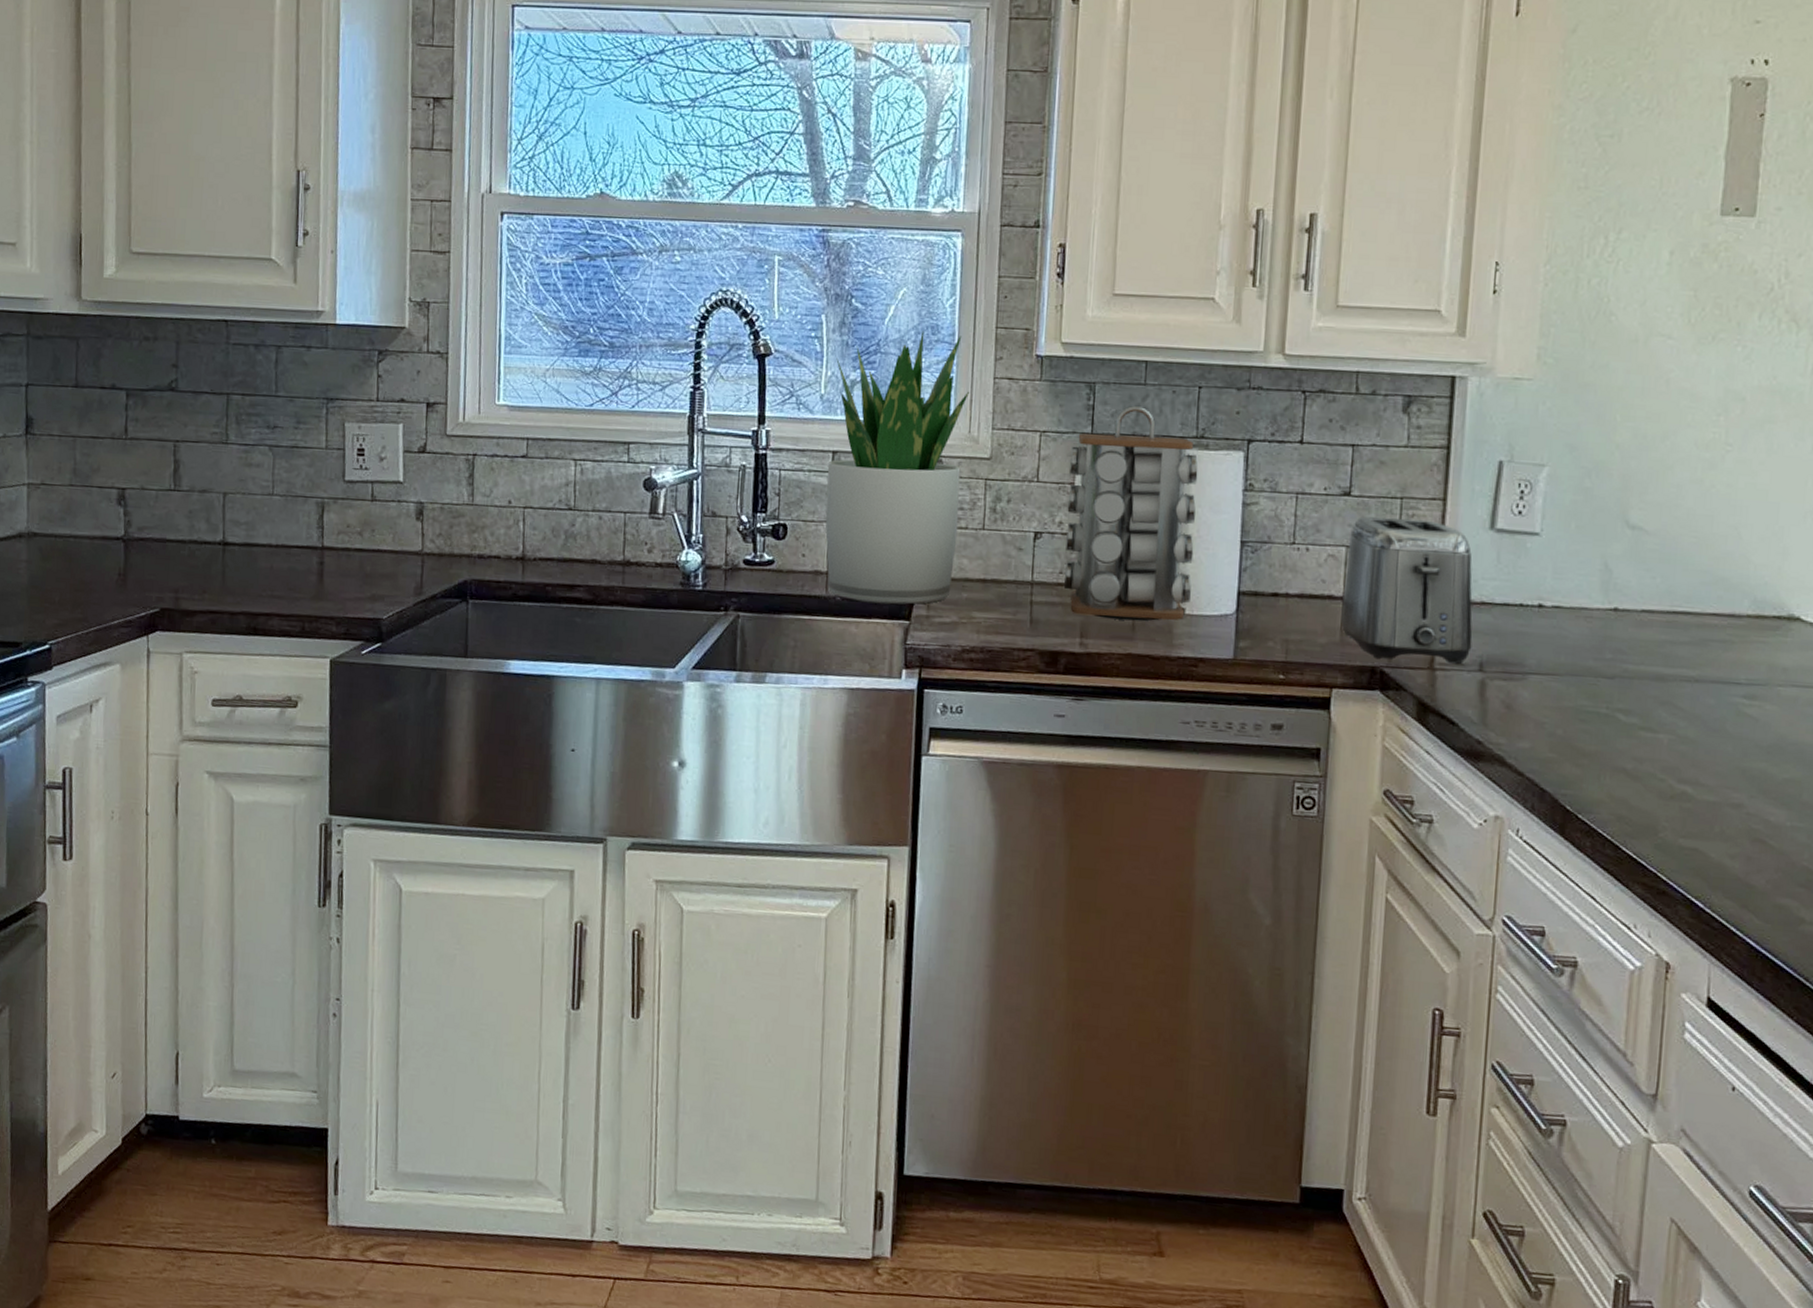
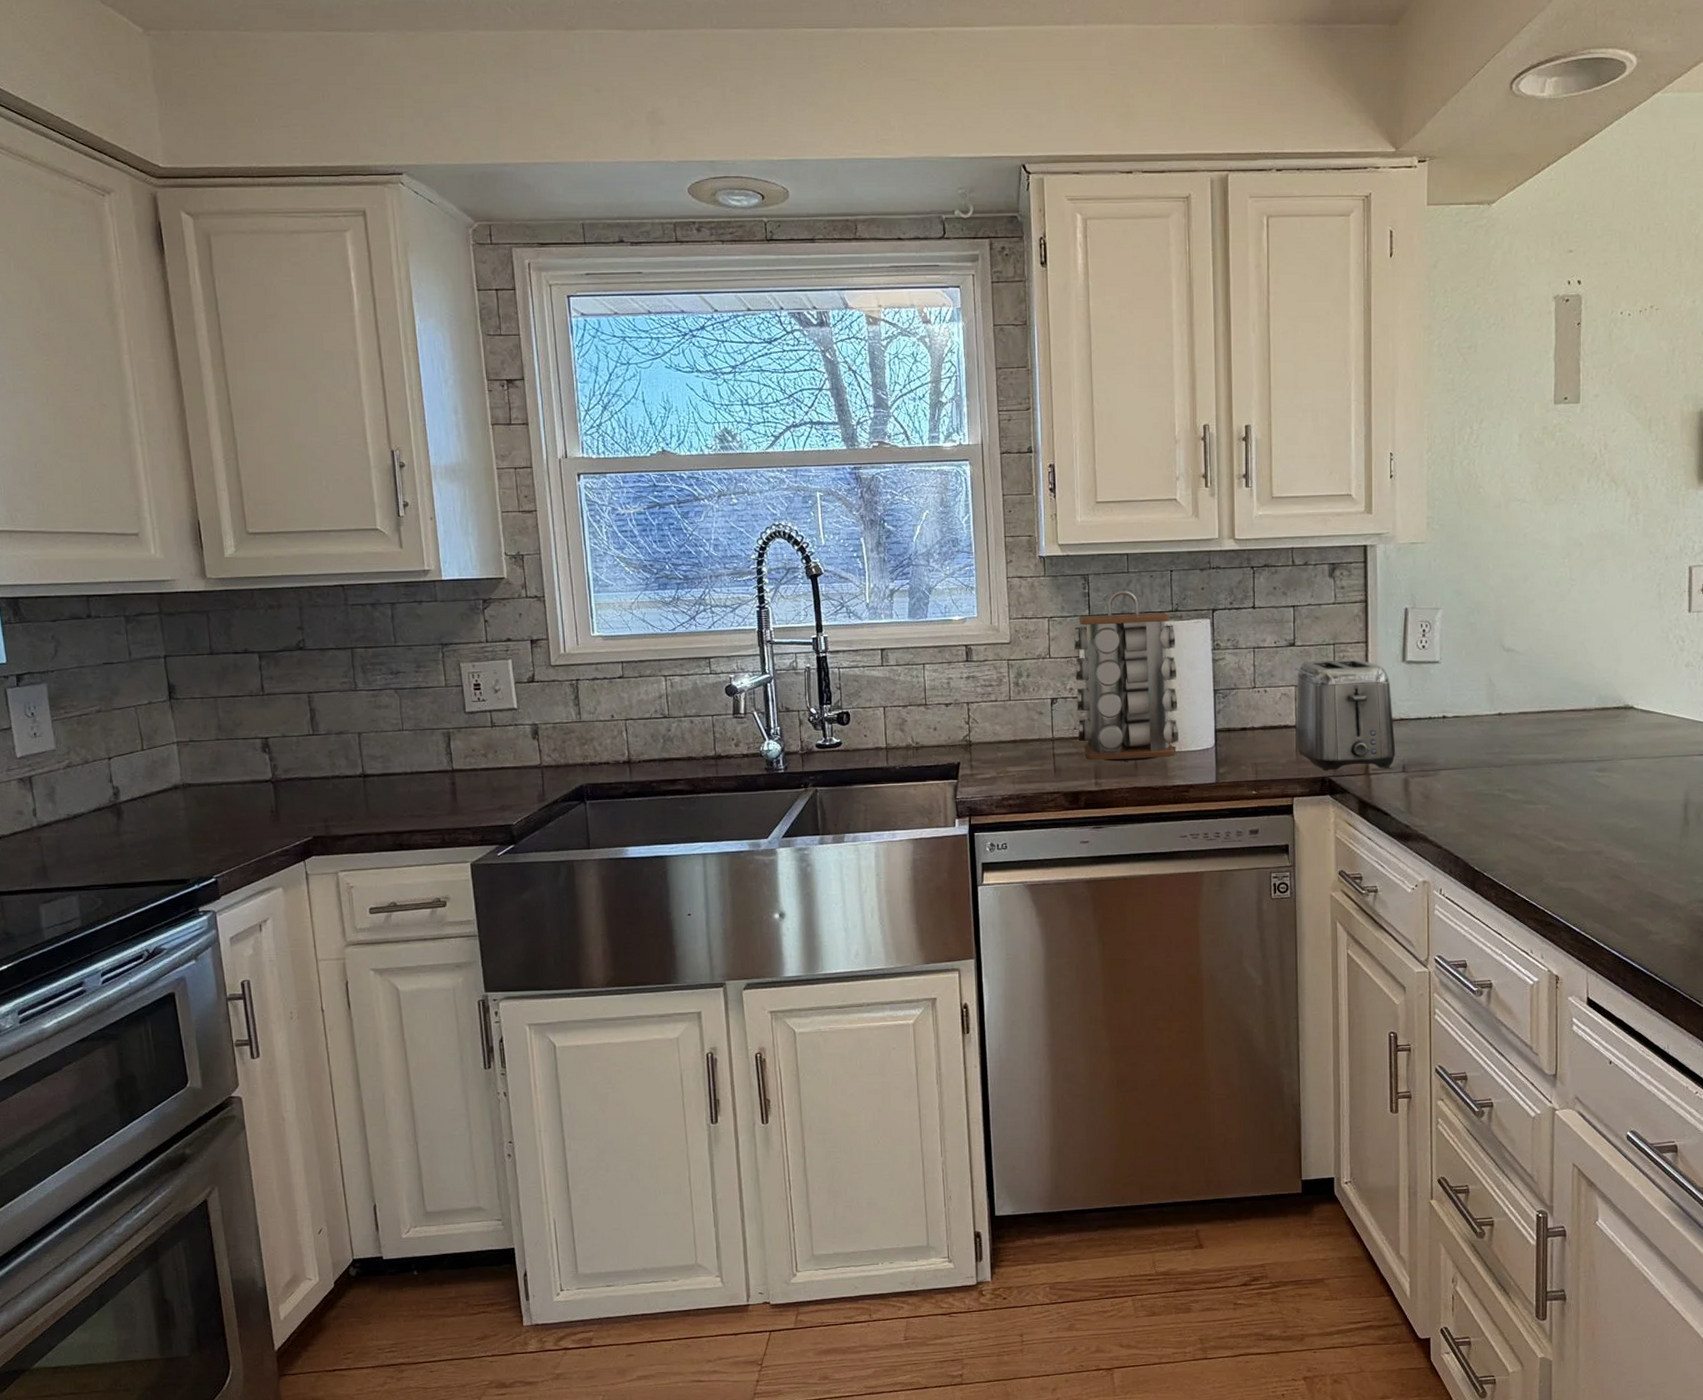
planter: present [825,331,969,605] -> none [876,544,990,769]

